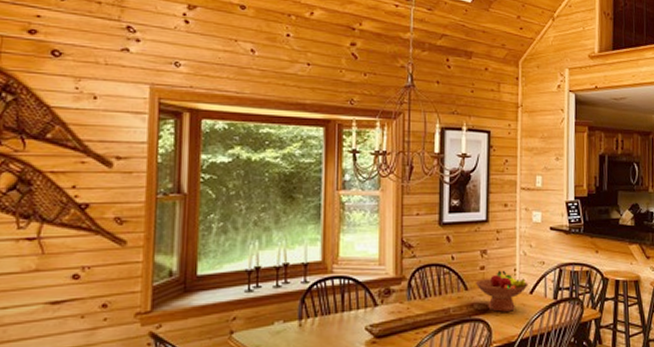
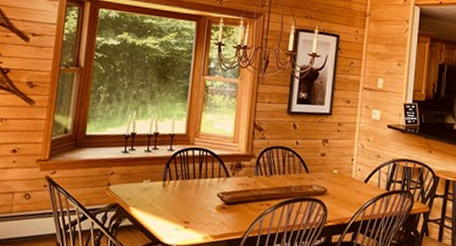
fruit bowl: present [475,270,528,312] -> none [315,158,364,196]

